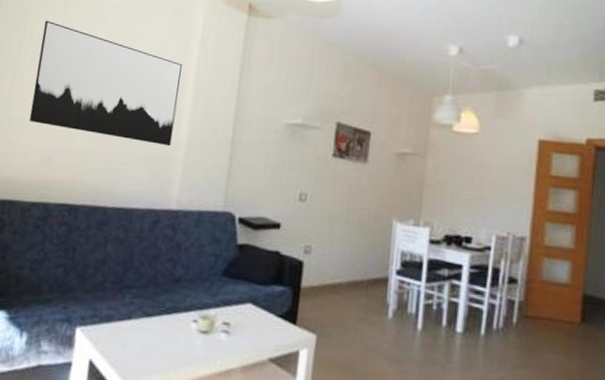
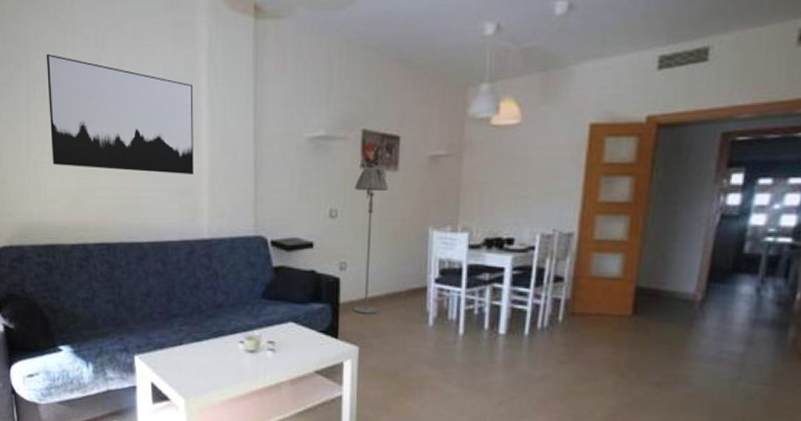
floor lamp: none [313,157,358,302] -> present [353,168,389,314]

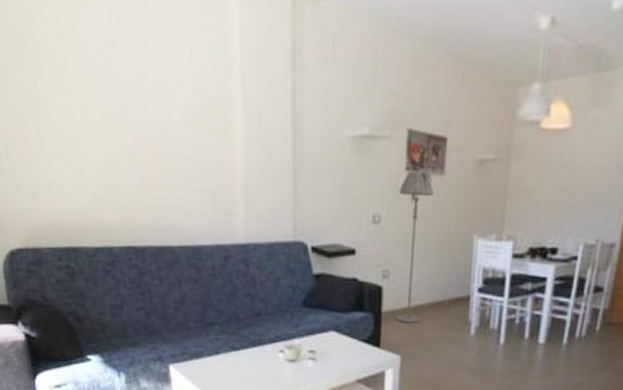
wall art: present [46,53,194,175] -> none [53,28,227,174]

